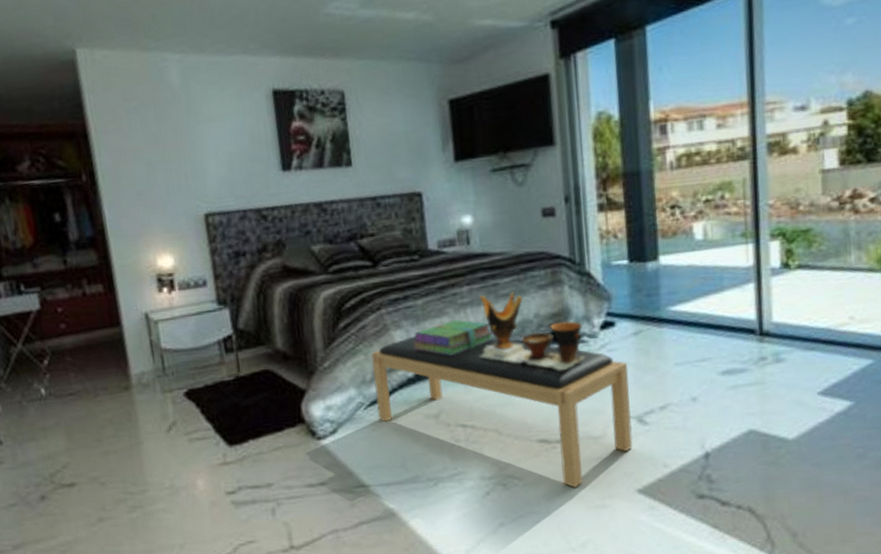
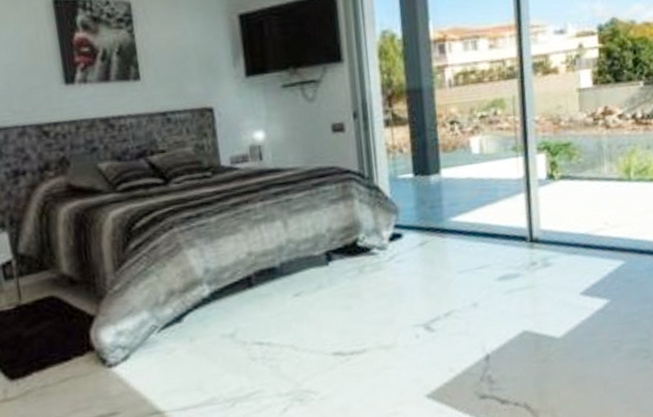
bench: present [370,336,633,488] -> none [163,253,421,398]
stack of books: present [412,319,494,356] -> none [207,236,288,273]
pottery: present [478,292,585,370] -> none [272,207,375,283]

